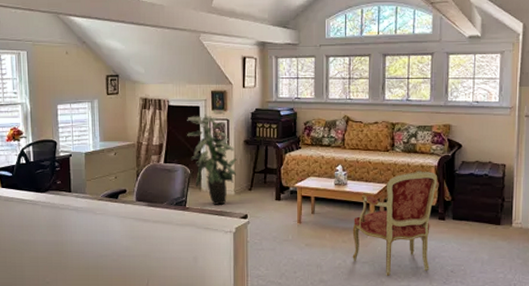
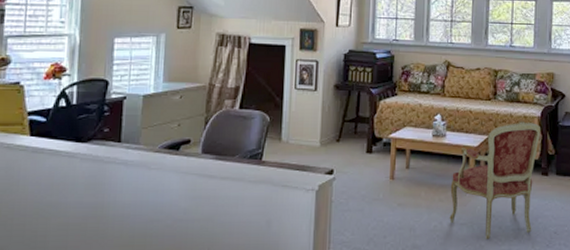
indoor plant: present [187,111,237,205] -> none [269,51,325,158]

